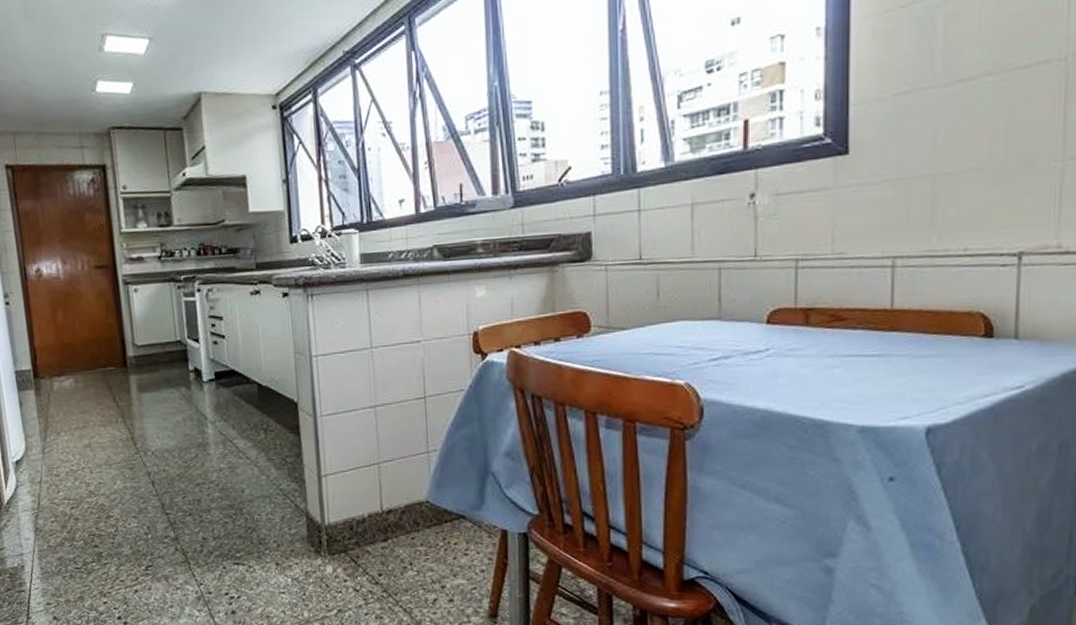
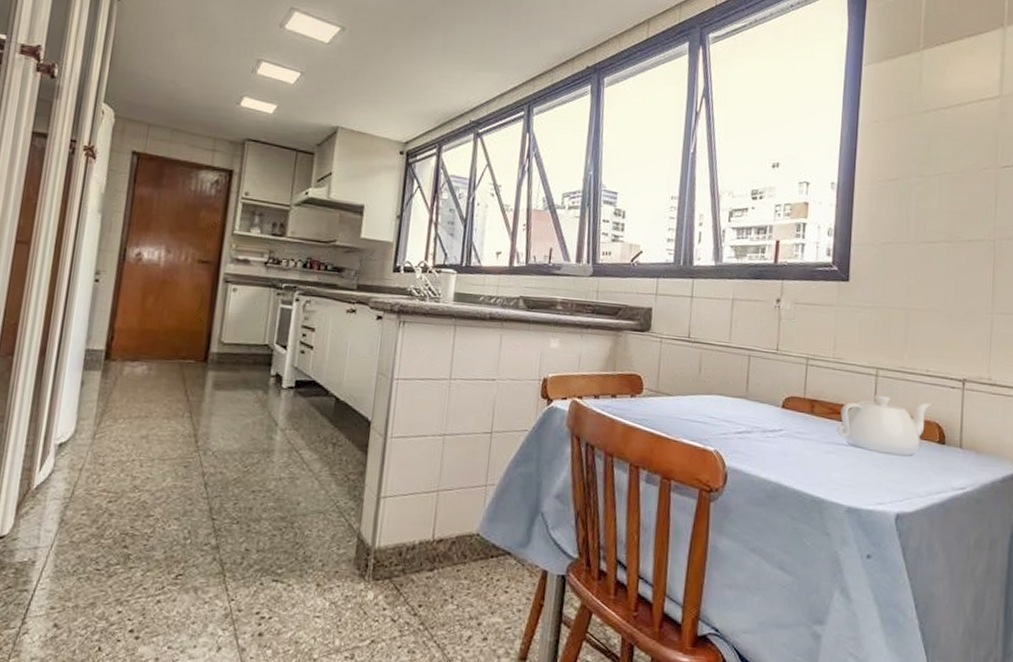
teapot: none [840,288,974,360] -> present [836,394,933,457]

